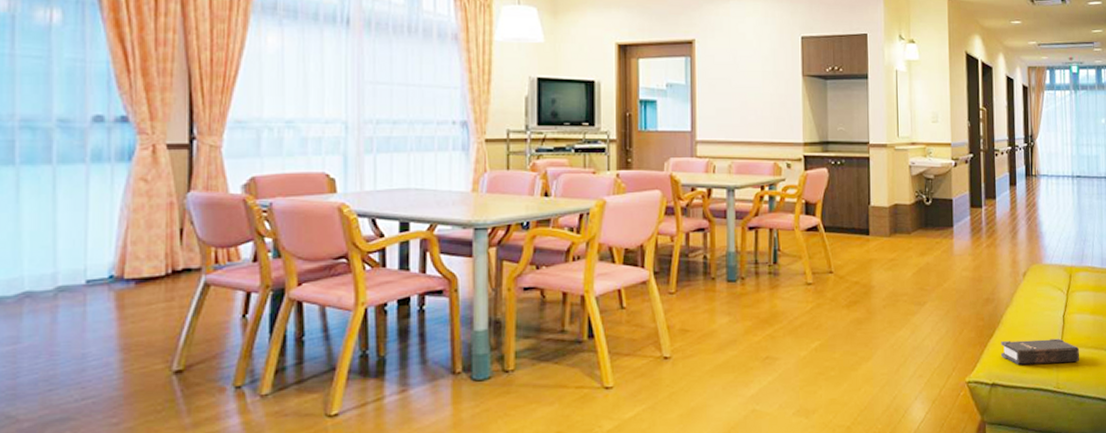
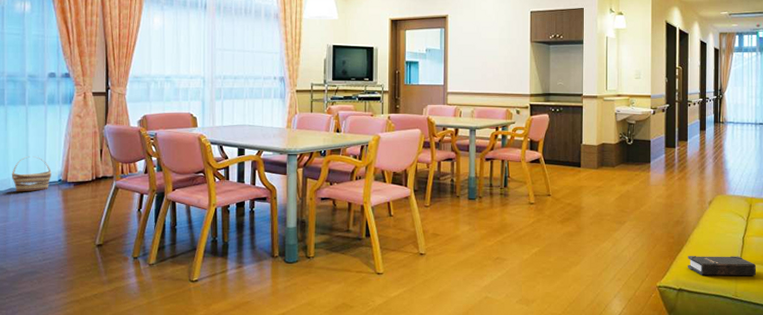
basket: none [26,242,97,297] -> present [11,157,52,192]

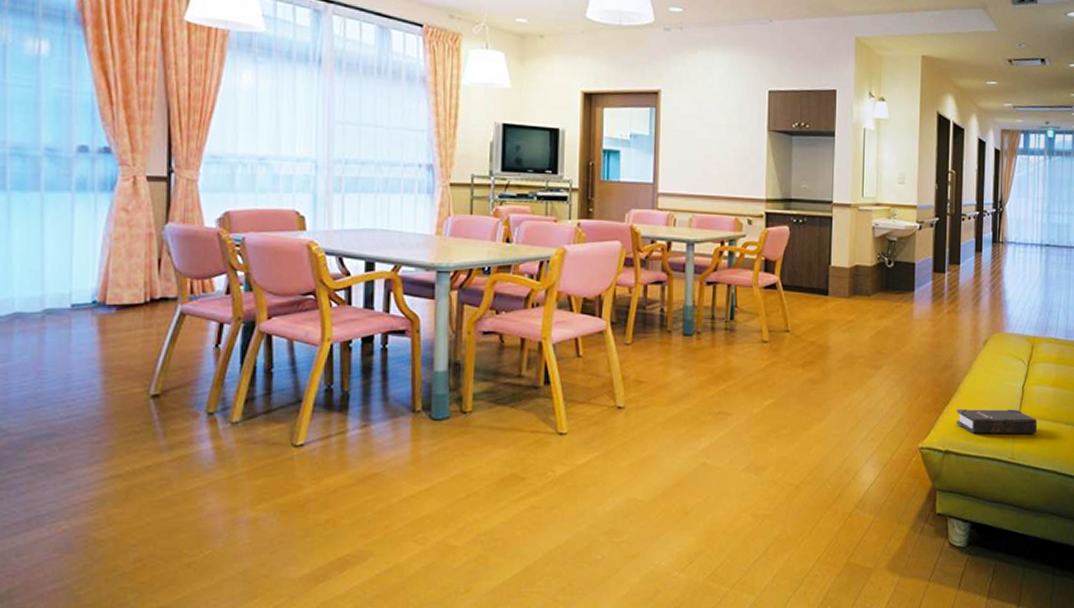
basket: present [11,157,52,192] -> none [16,266,81,319]

